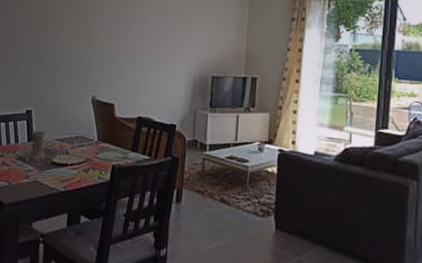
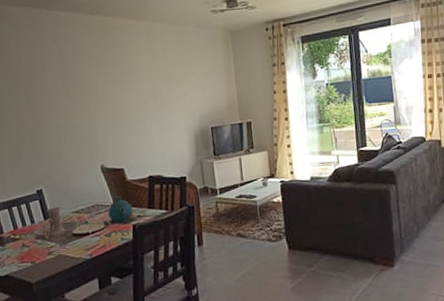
teapot: none [83,131,124,163] -> present [103,195,143,226]

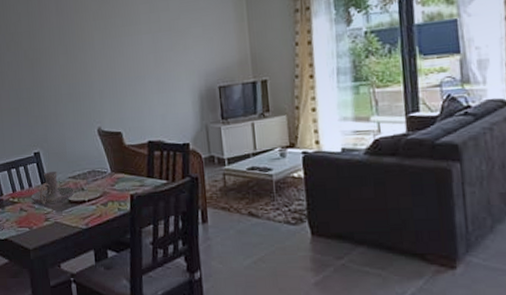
teapot: present [103,195,143,226] -> none [99,162,141,194]

